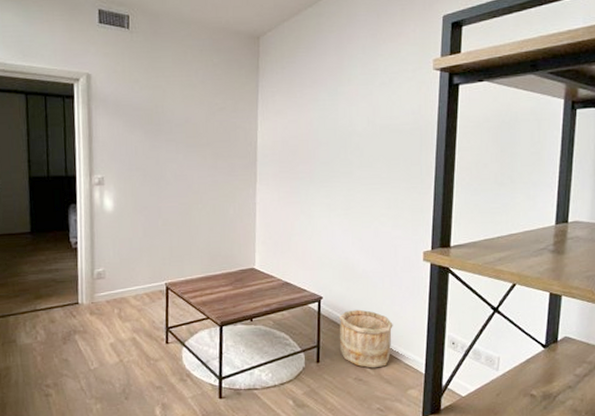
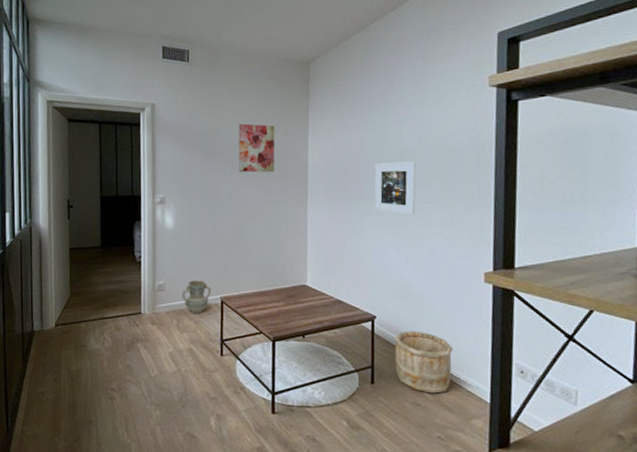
ceramic jug: none [123,266,156,302] -> present [181,280,212,314]
wall art: none [184,99,223,152] -> present [238,123,275,173]
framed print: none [322,142,364,197] -> present [374,161,416,216]

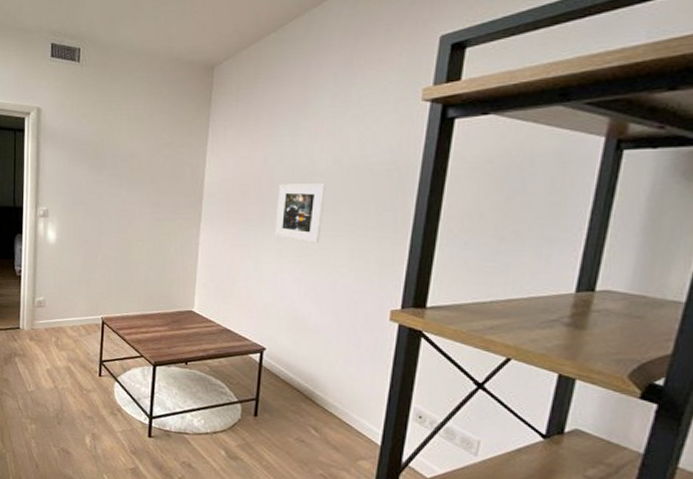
ceramic jug: present [181,280,212,314] -> none [62,298,93,333]
wall art: present [238,123,275,173] -> none [128,134,170,188]
wooden bucket: present [393,331,453,394] -> none [280,365,346,431]

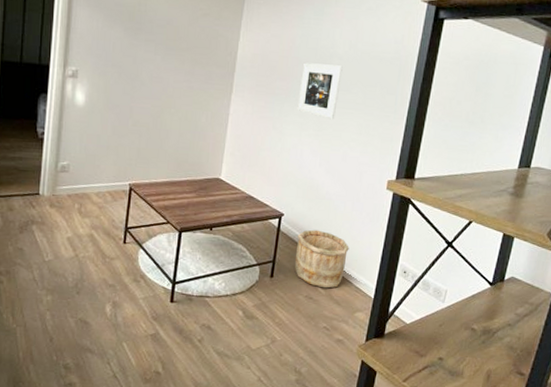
wooden bucket: none [280,365,346,431] -> present [294,229,349,288]

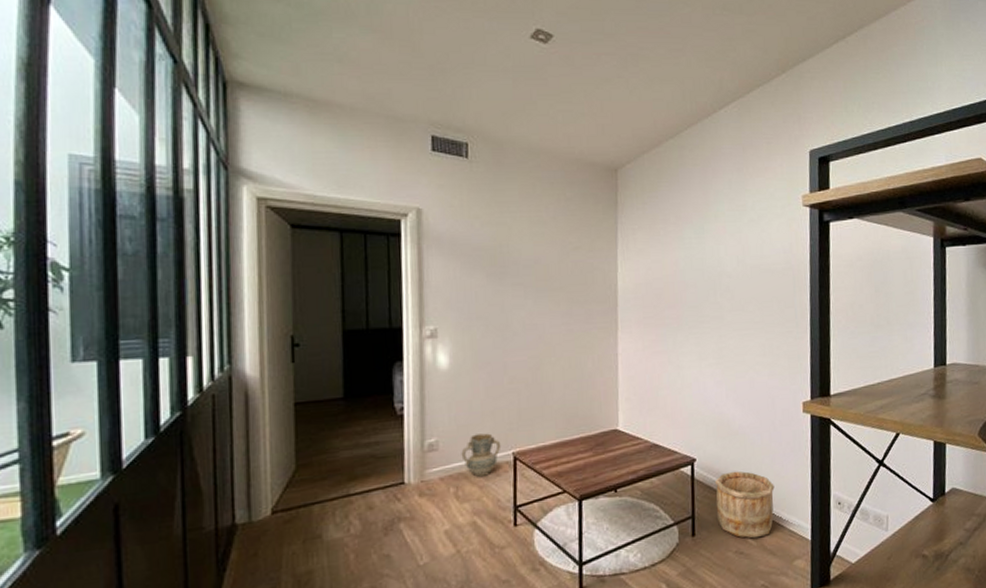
ceramic jug: none [87,164,121,199] -> present [461,433,501,477]
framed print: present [297,63,343,120] -> none [691,284,735,344]

